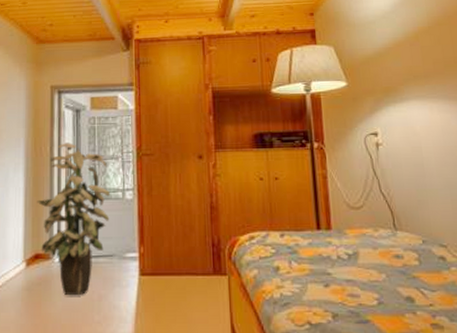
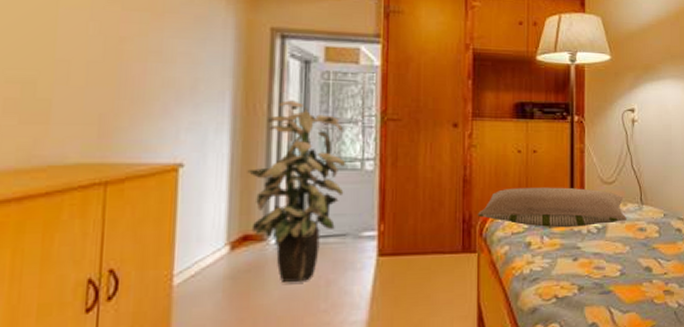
pillow: none [225,212,381,253] -> present [477,187,628,228]

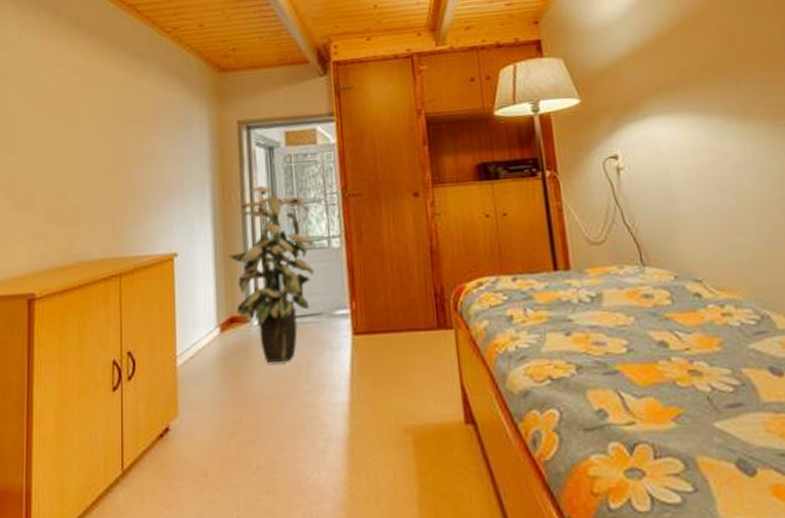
pillow: present [477,187,628,228] -> none [449,251,627,298]

